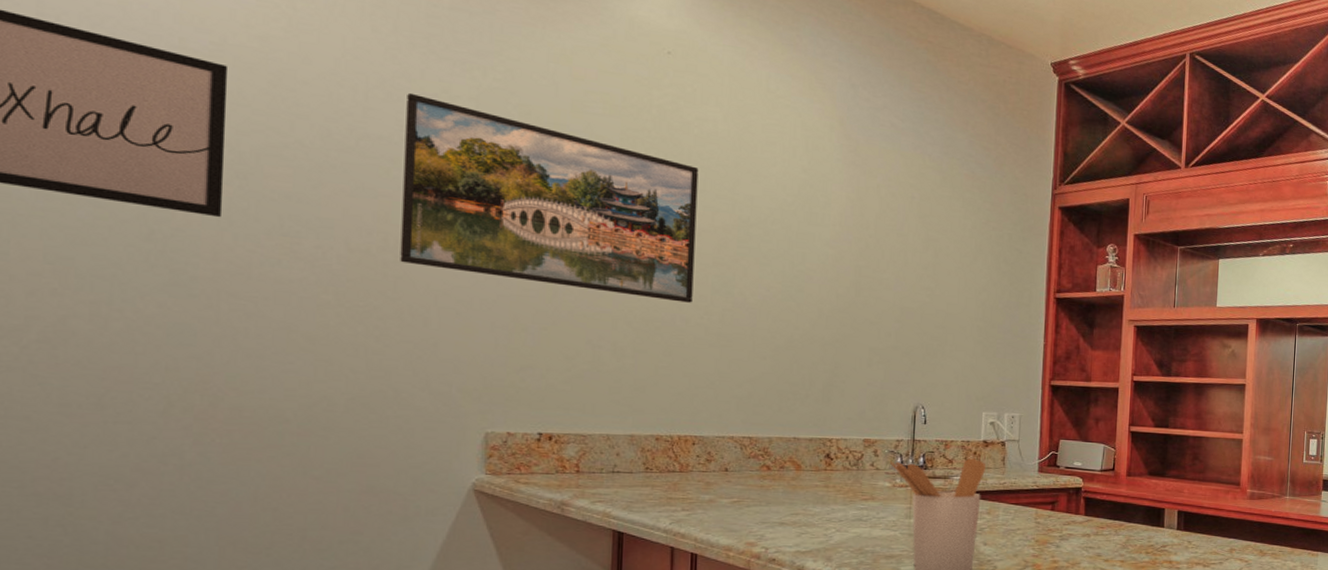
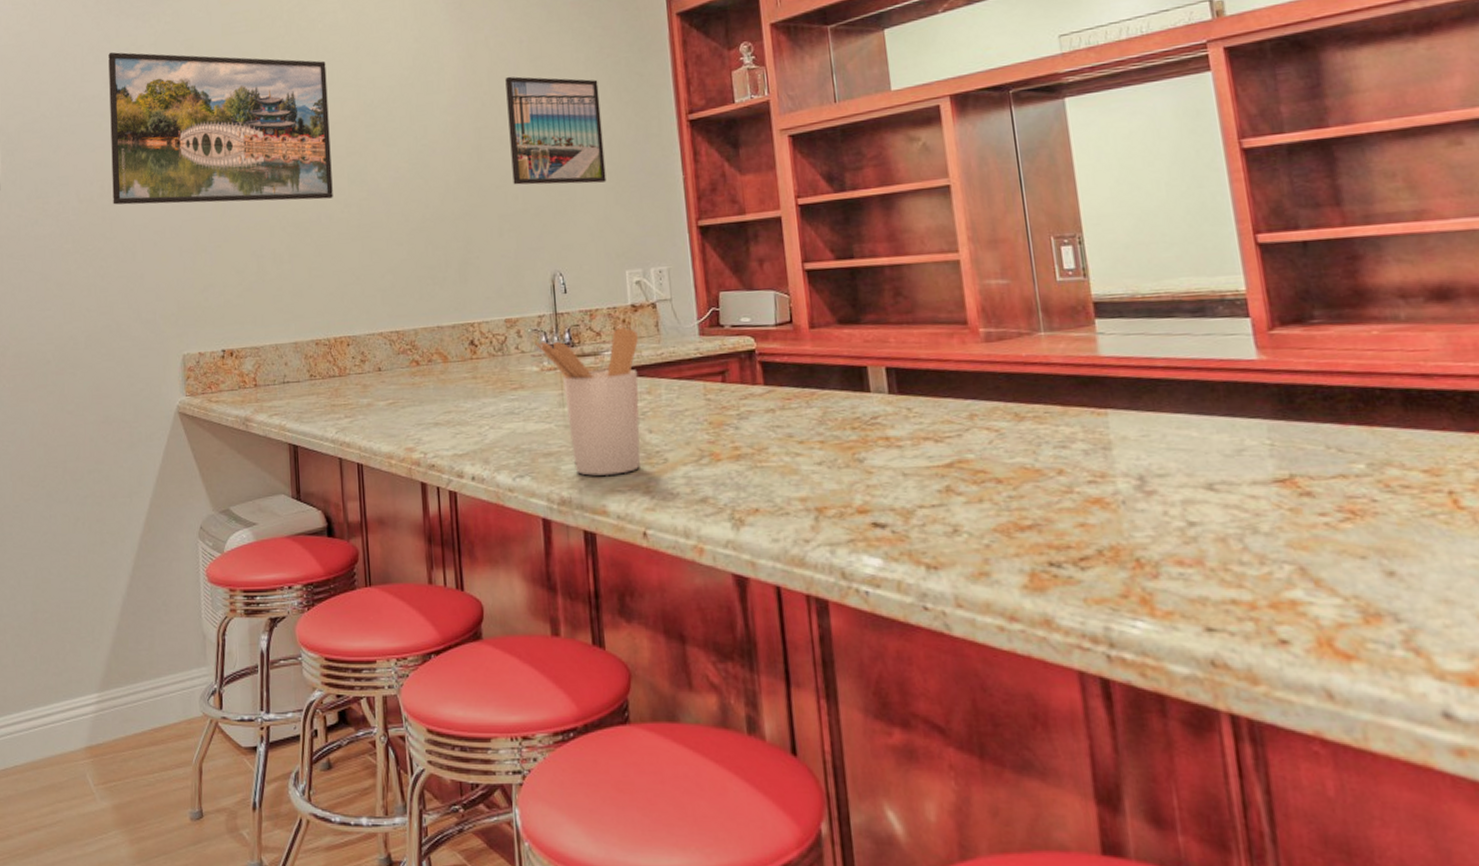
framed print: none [888,226,981,336] -> present [505,76,607,185]

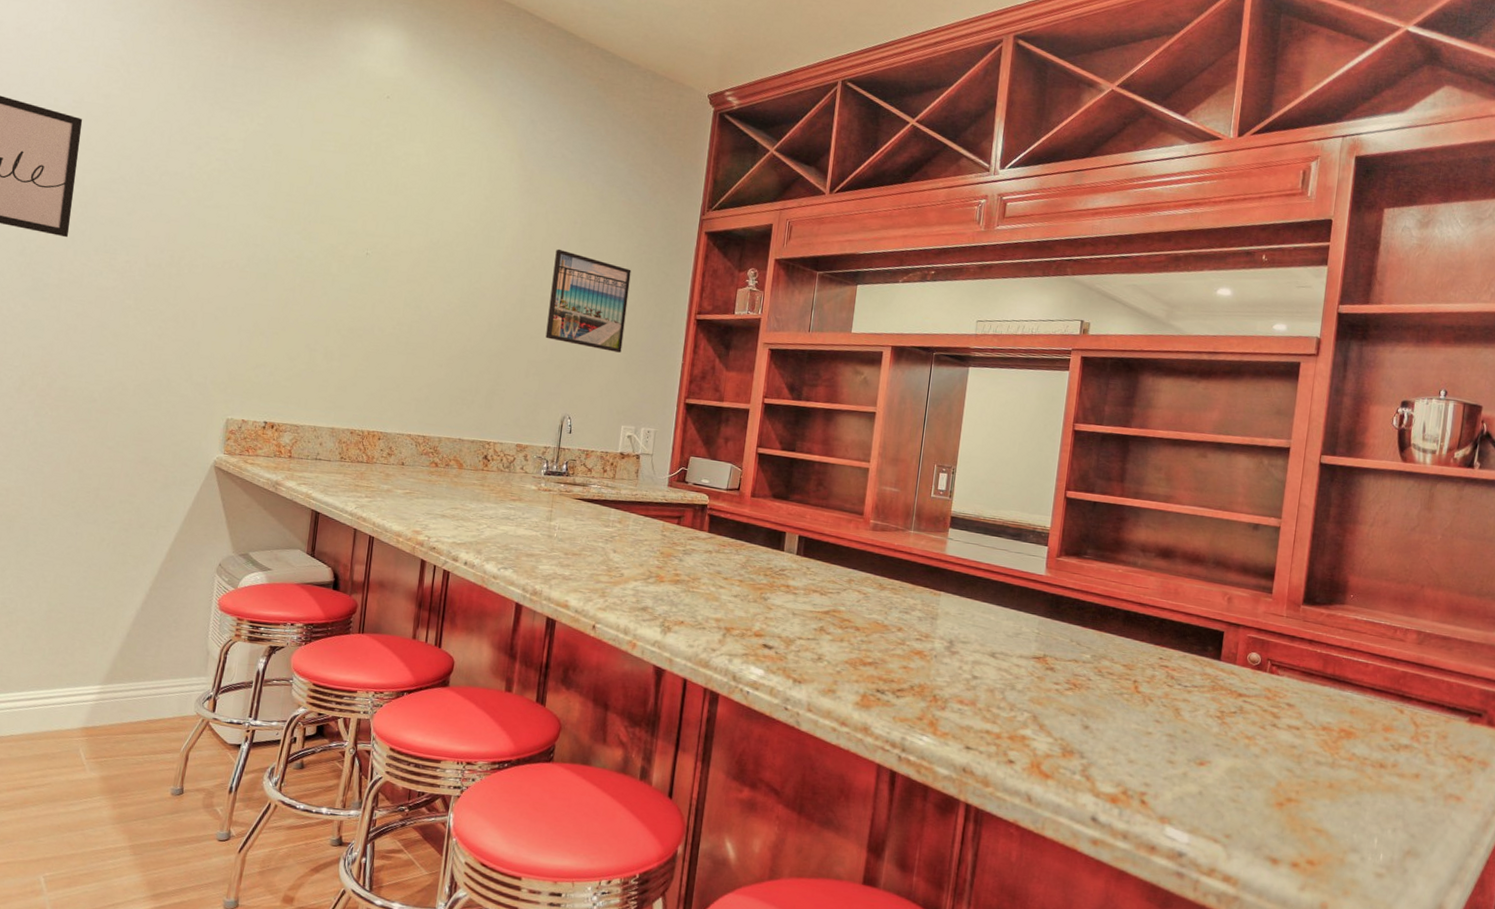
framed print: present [108,52,333,205] -> none [180,136,403,315]
utensil holder: present [534,327,641,477] -> none [536,466,621,580]

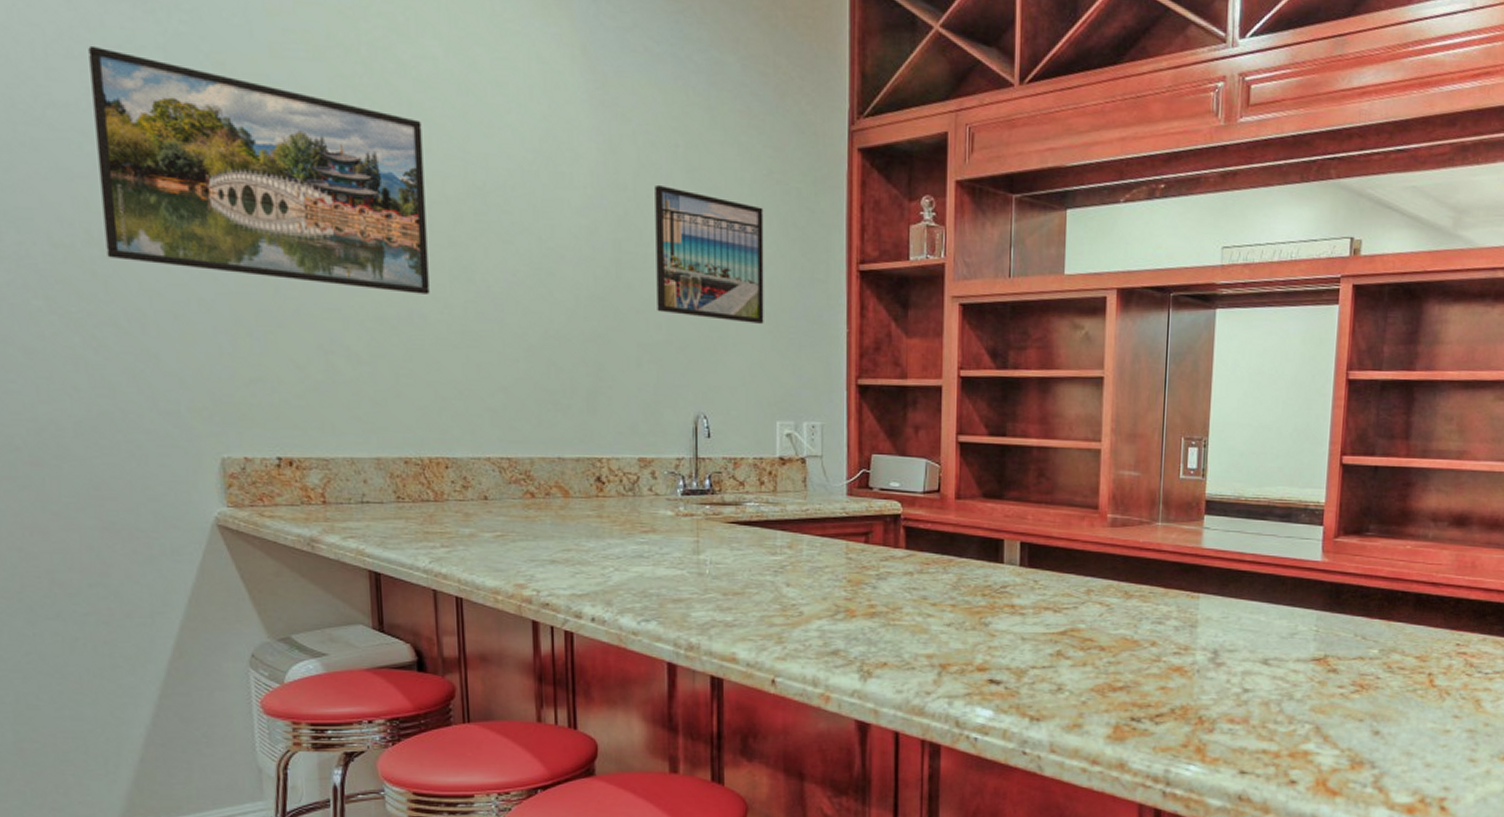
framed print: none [180,136,403,315] -> present [88,45,430,294]

